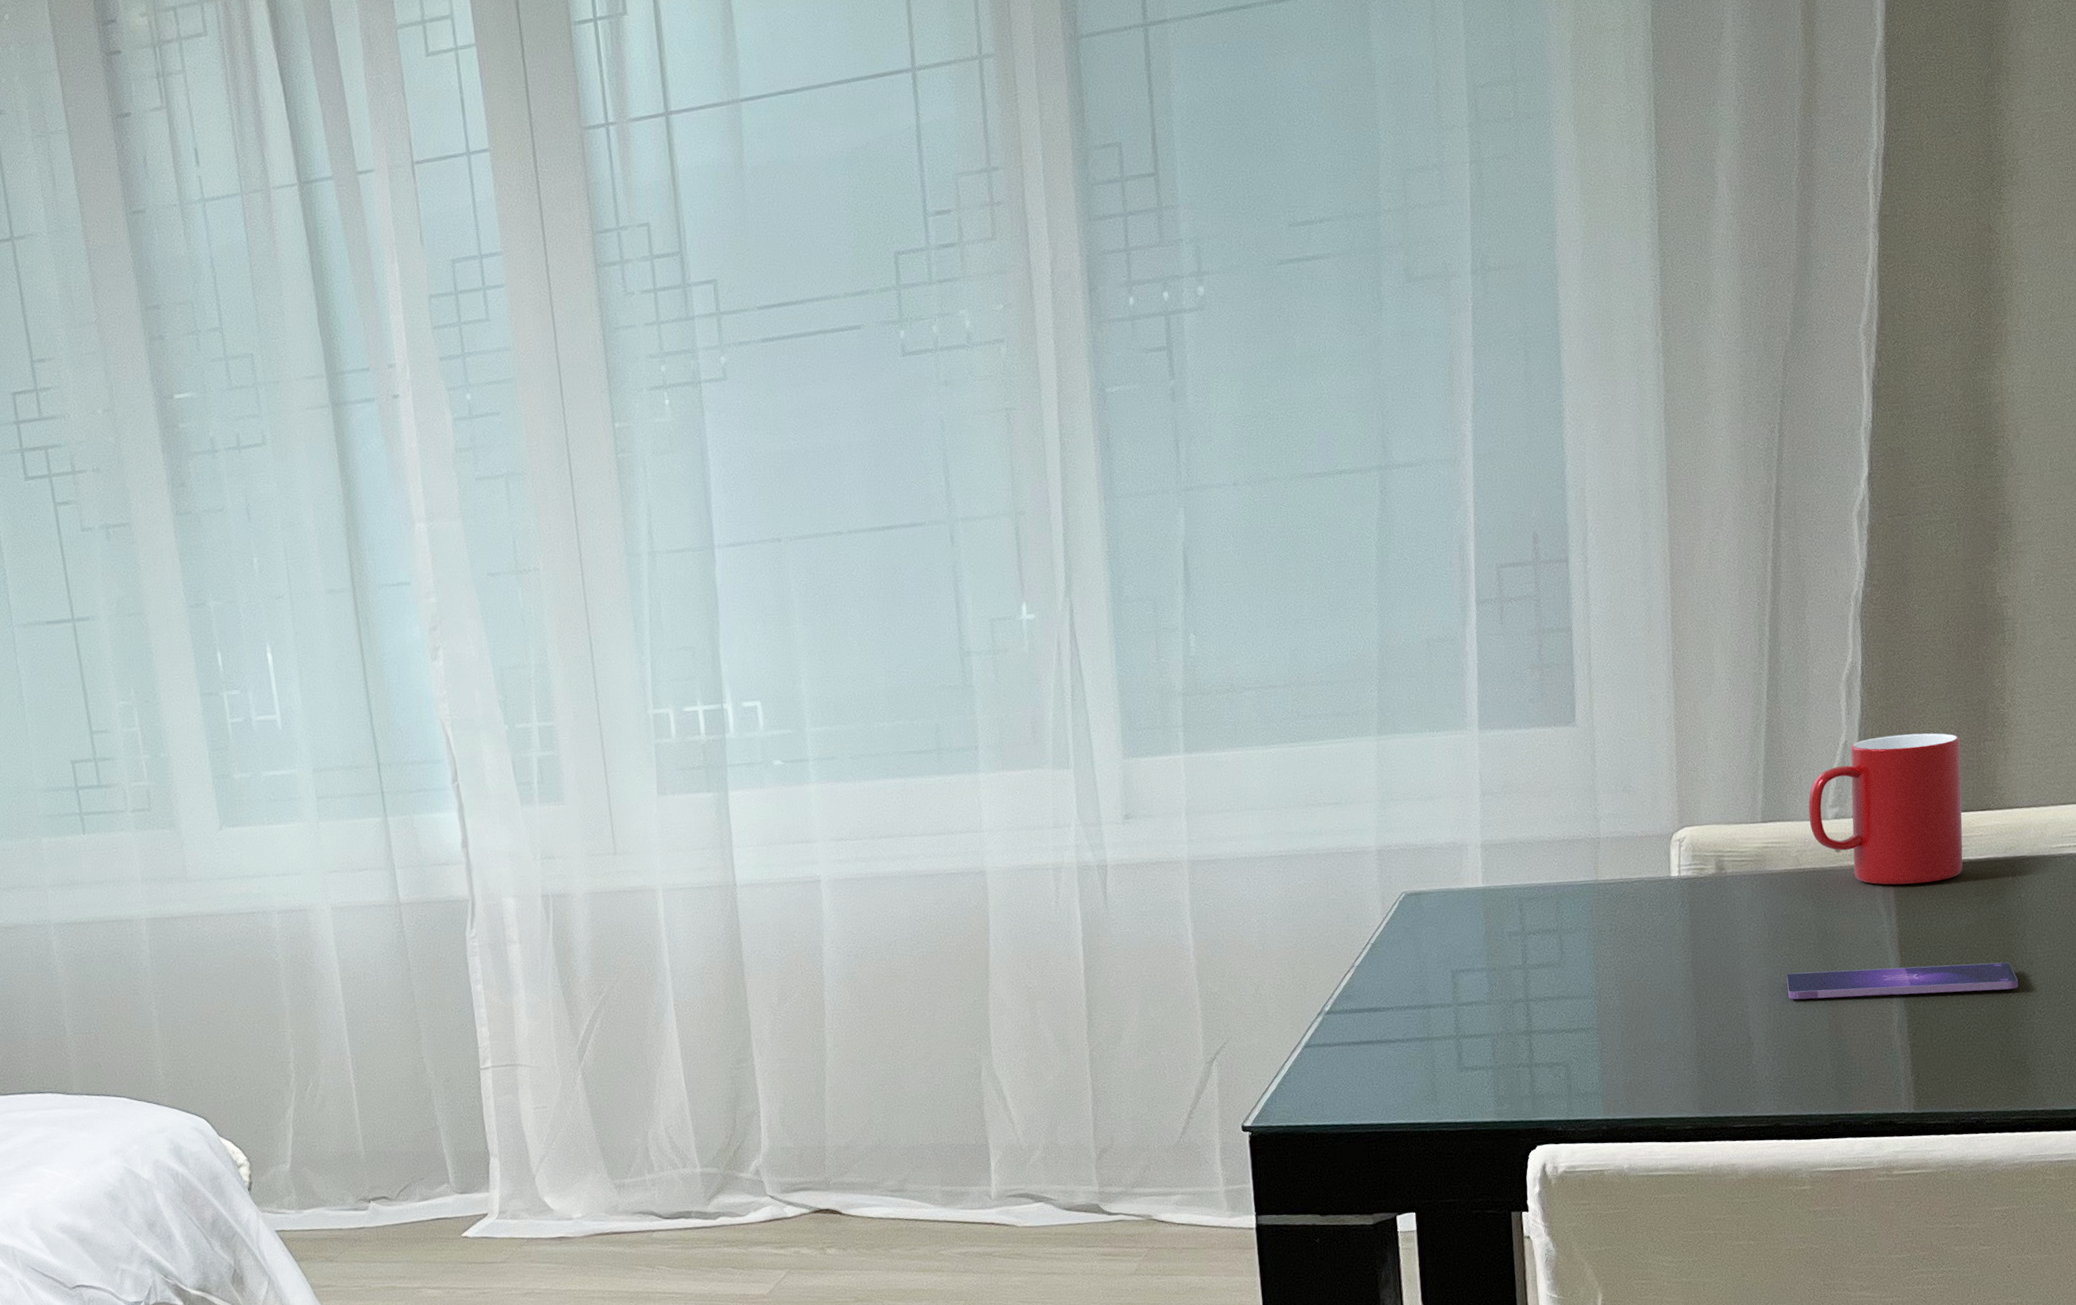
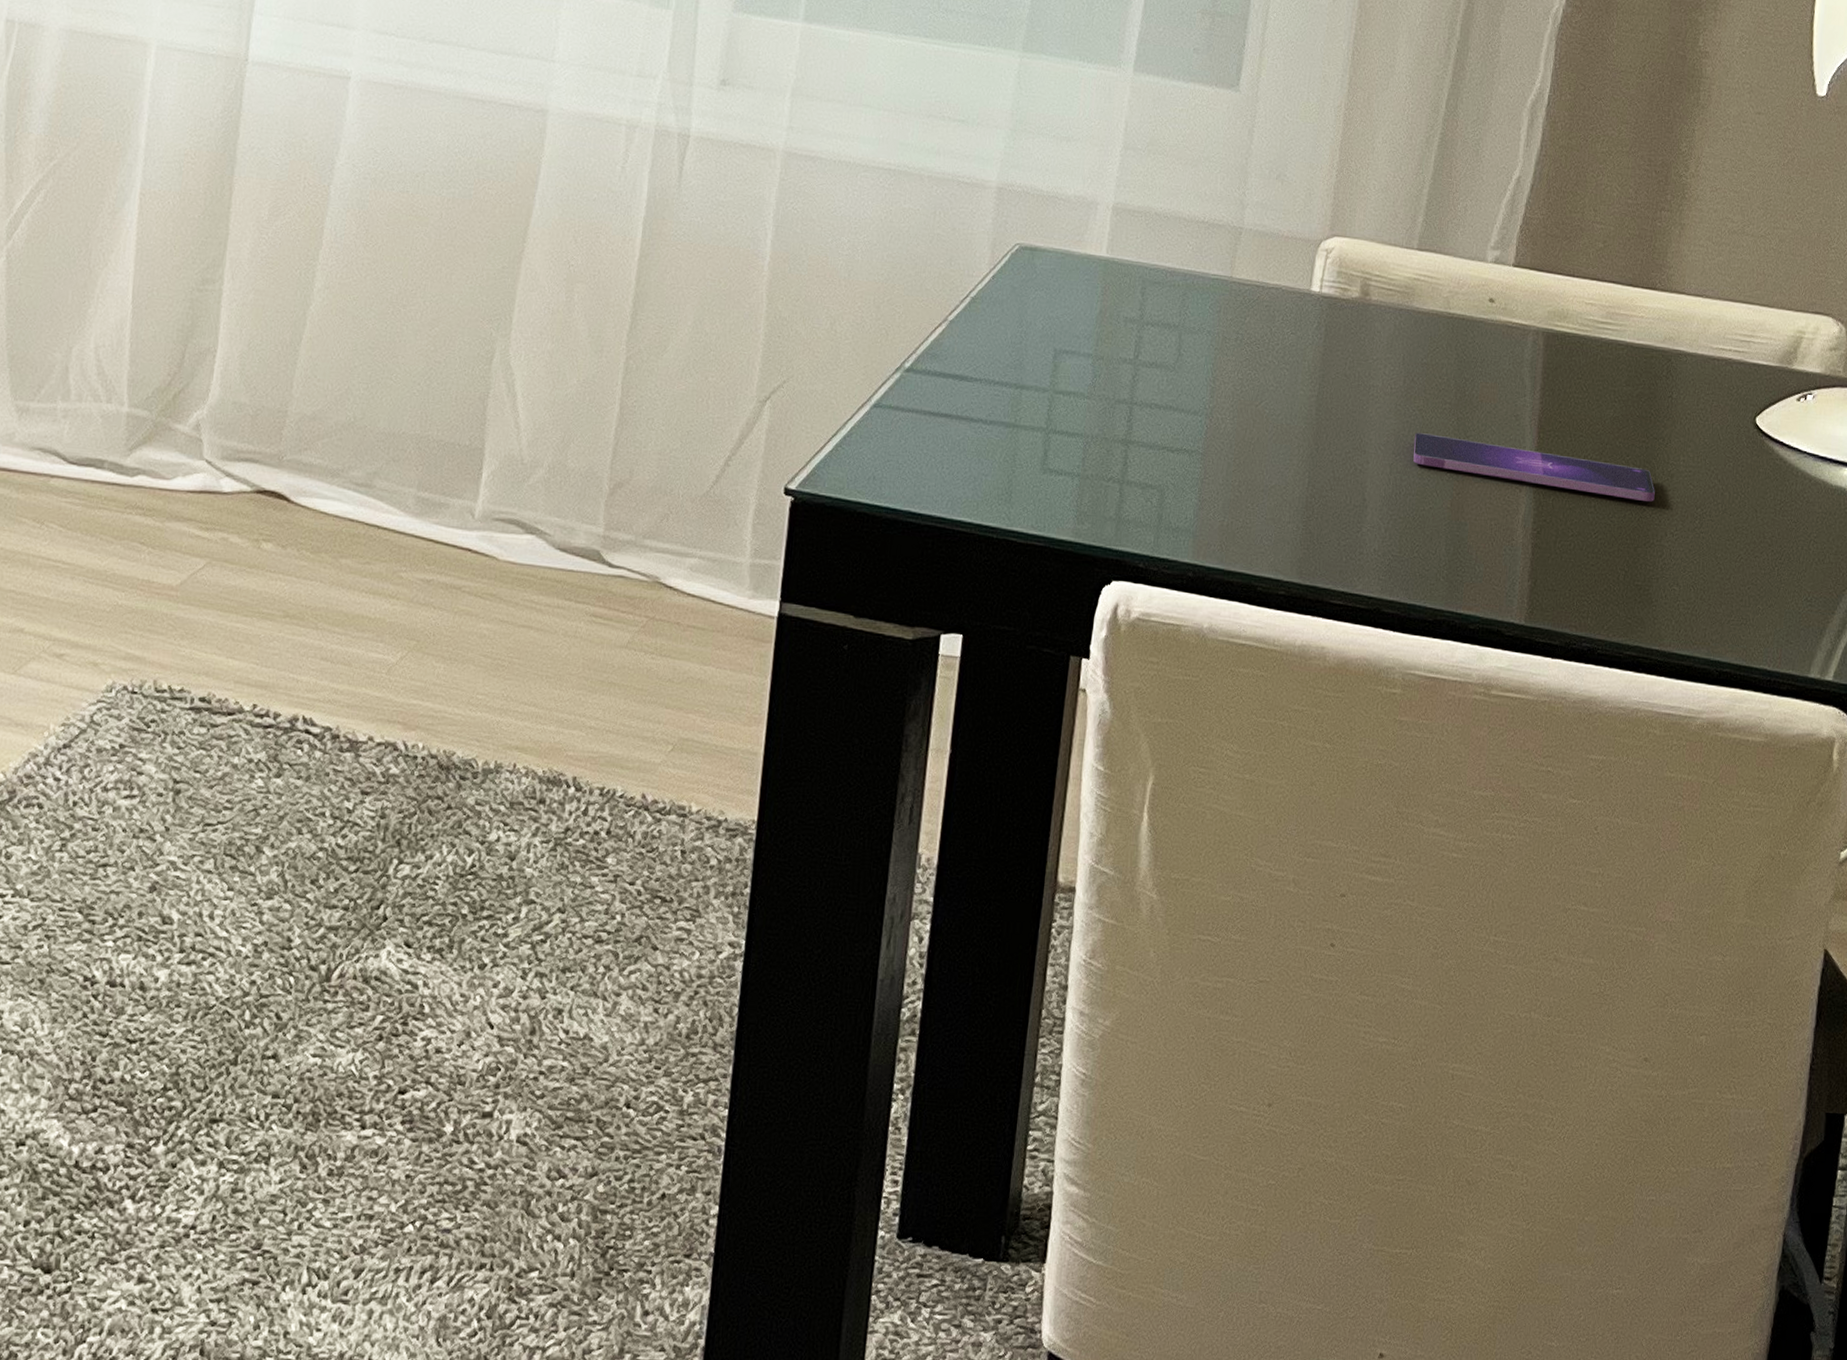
cup: present [1808,733,1963,885] -> none [1467,179,1637,360]

